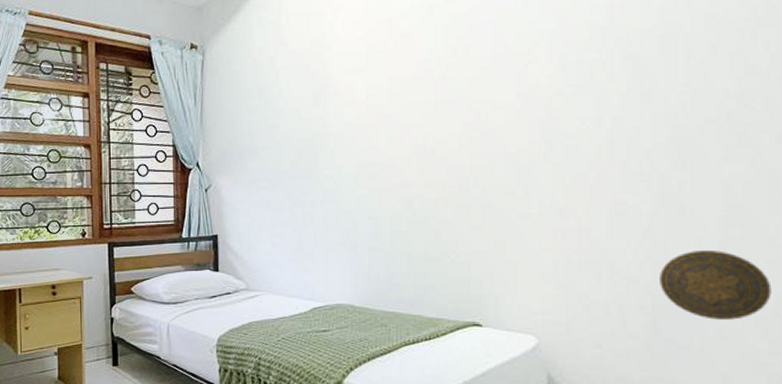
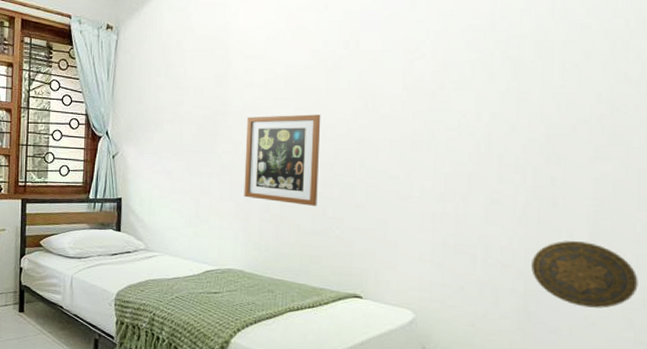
wall art: none [349,130,430,230] -> present [244,114,321,206]

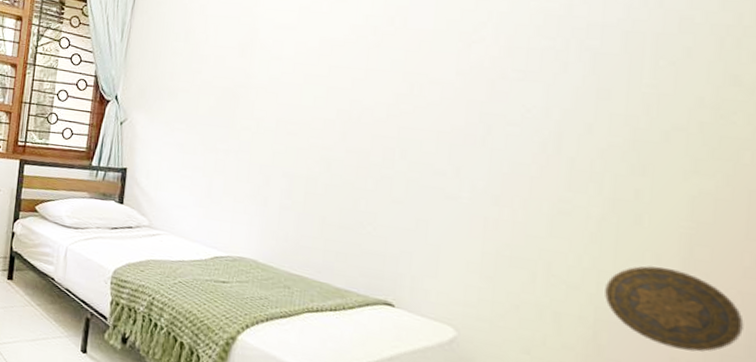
wall art: present [244,114,321,206] -> none [263,92,358,197]

